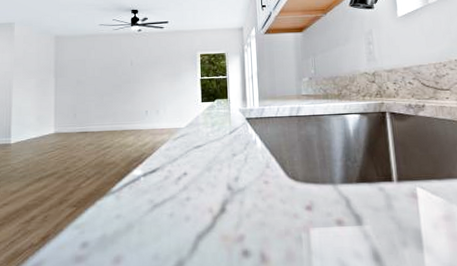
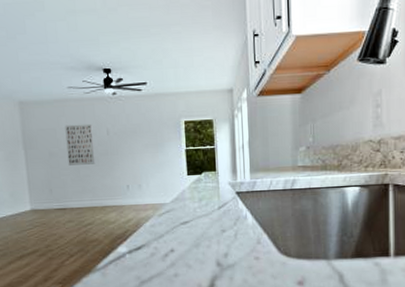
wall art: none [93,55,118,92] -> present [65,123,96,166]

